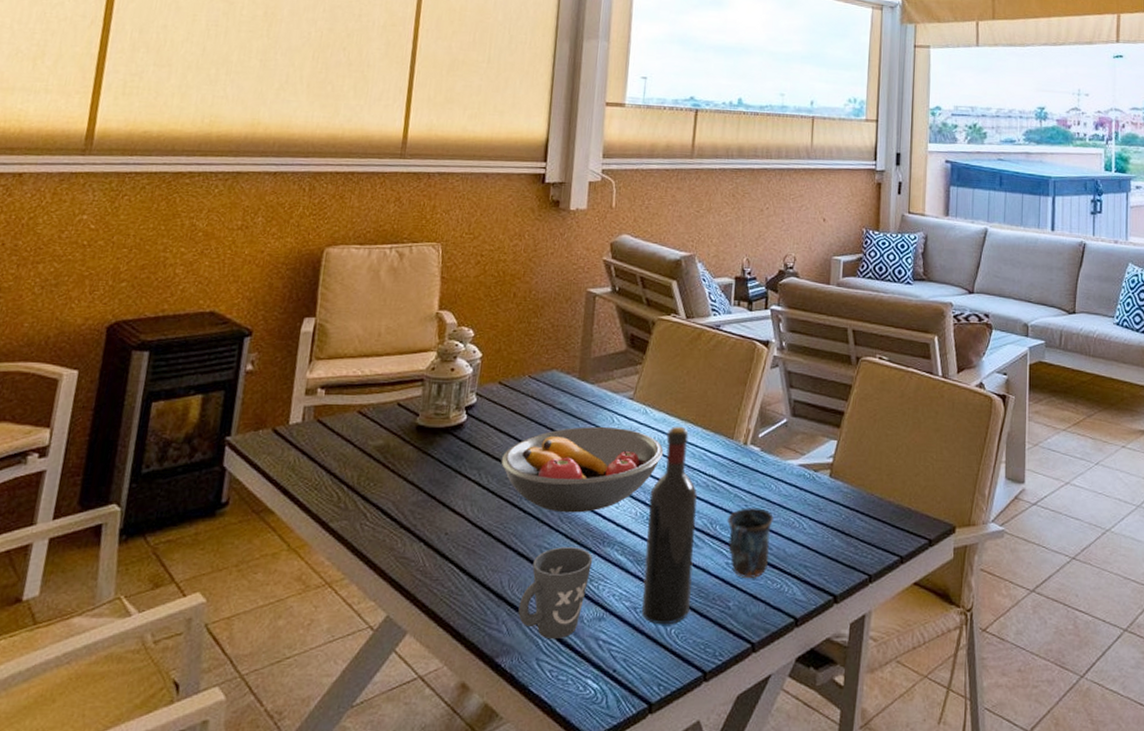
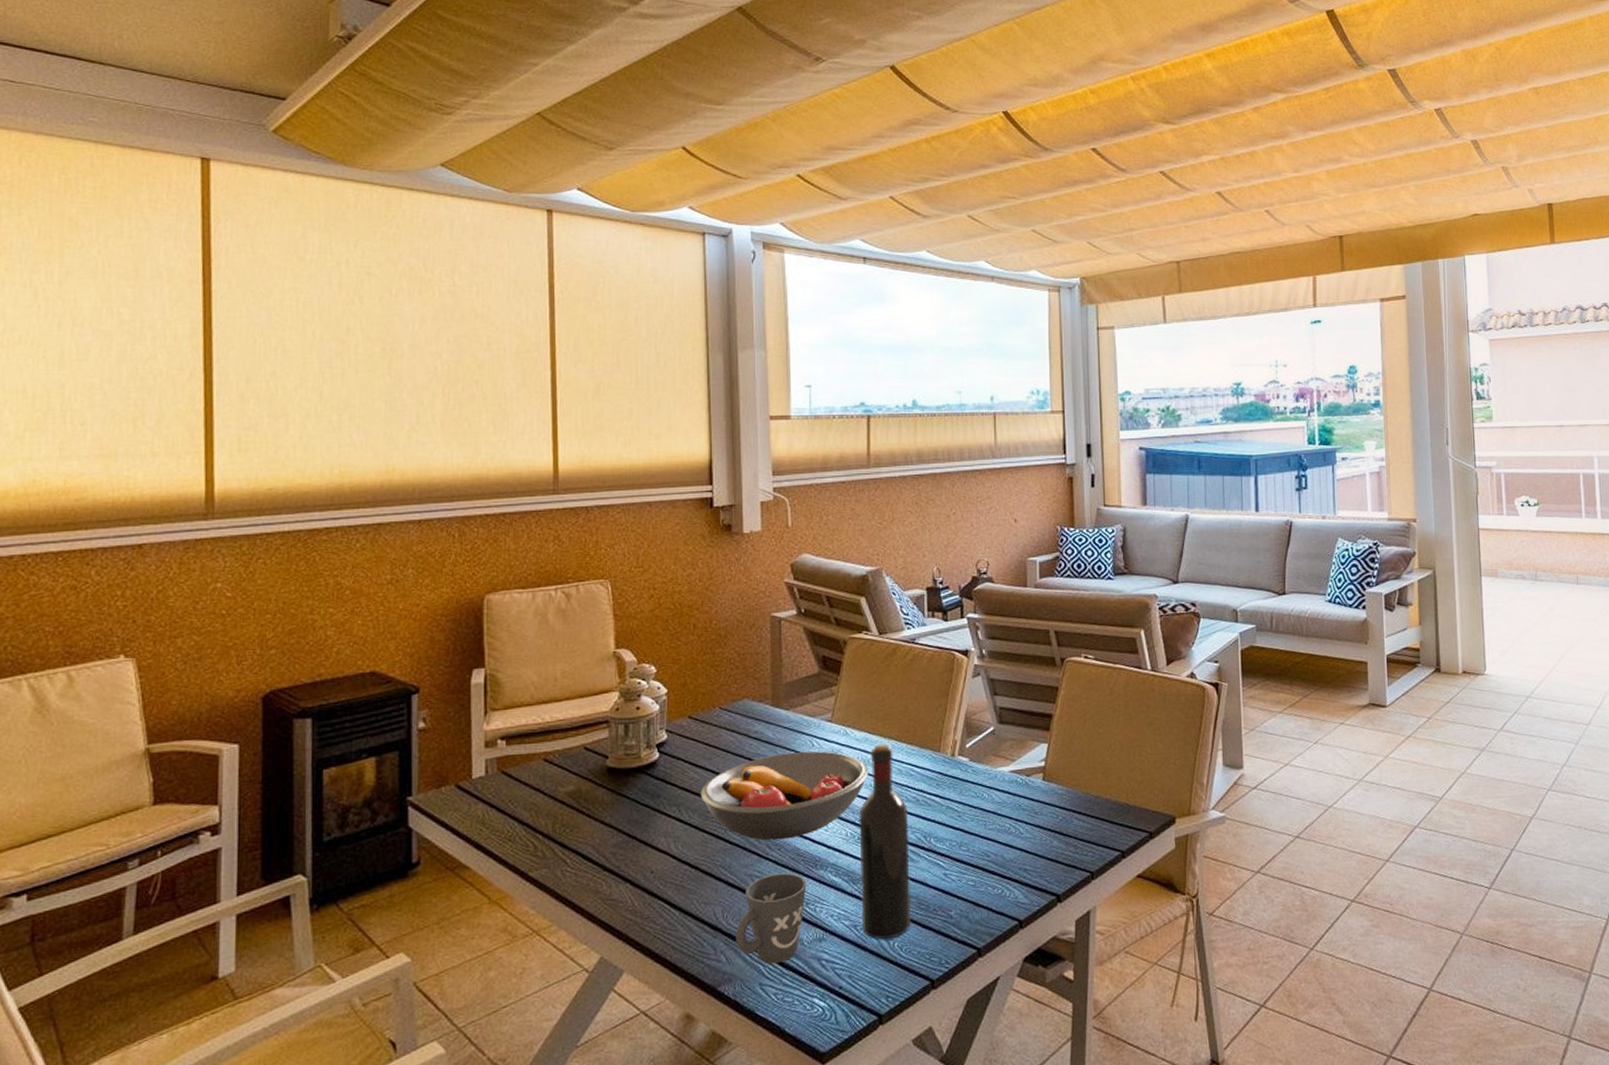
mug: present [726,506,773,578] -> none [940,816,988,887]

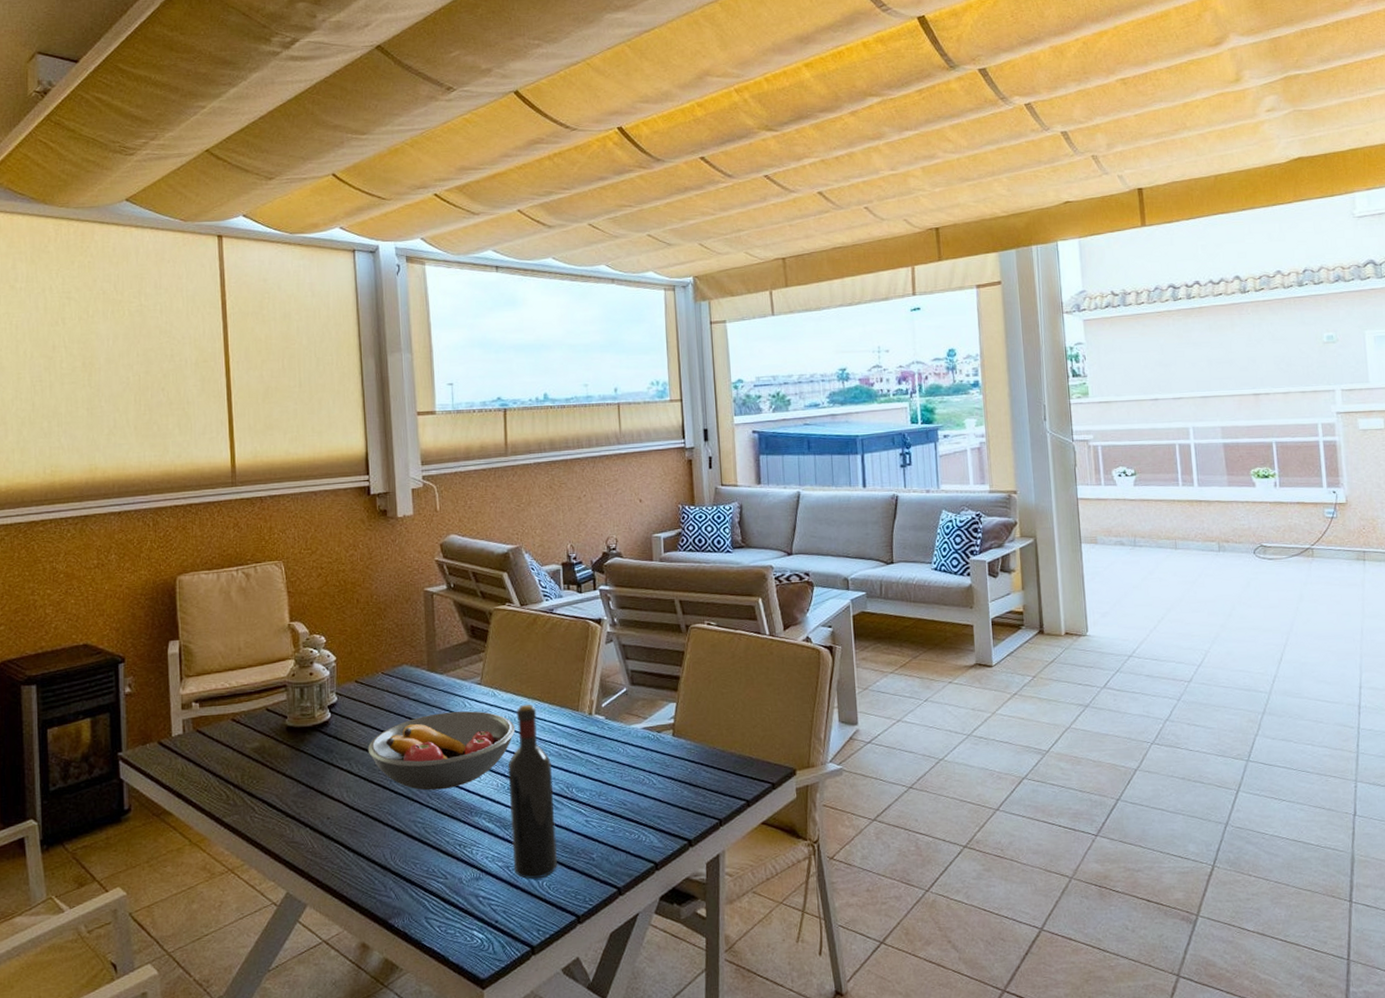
mug: present [736,873,807,964] -> none [403,819,464,900]

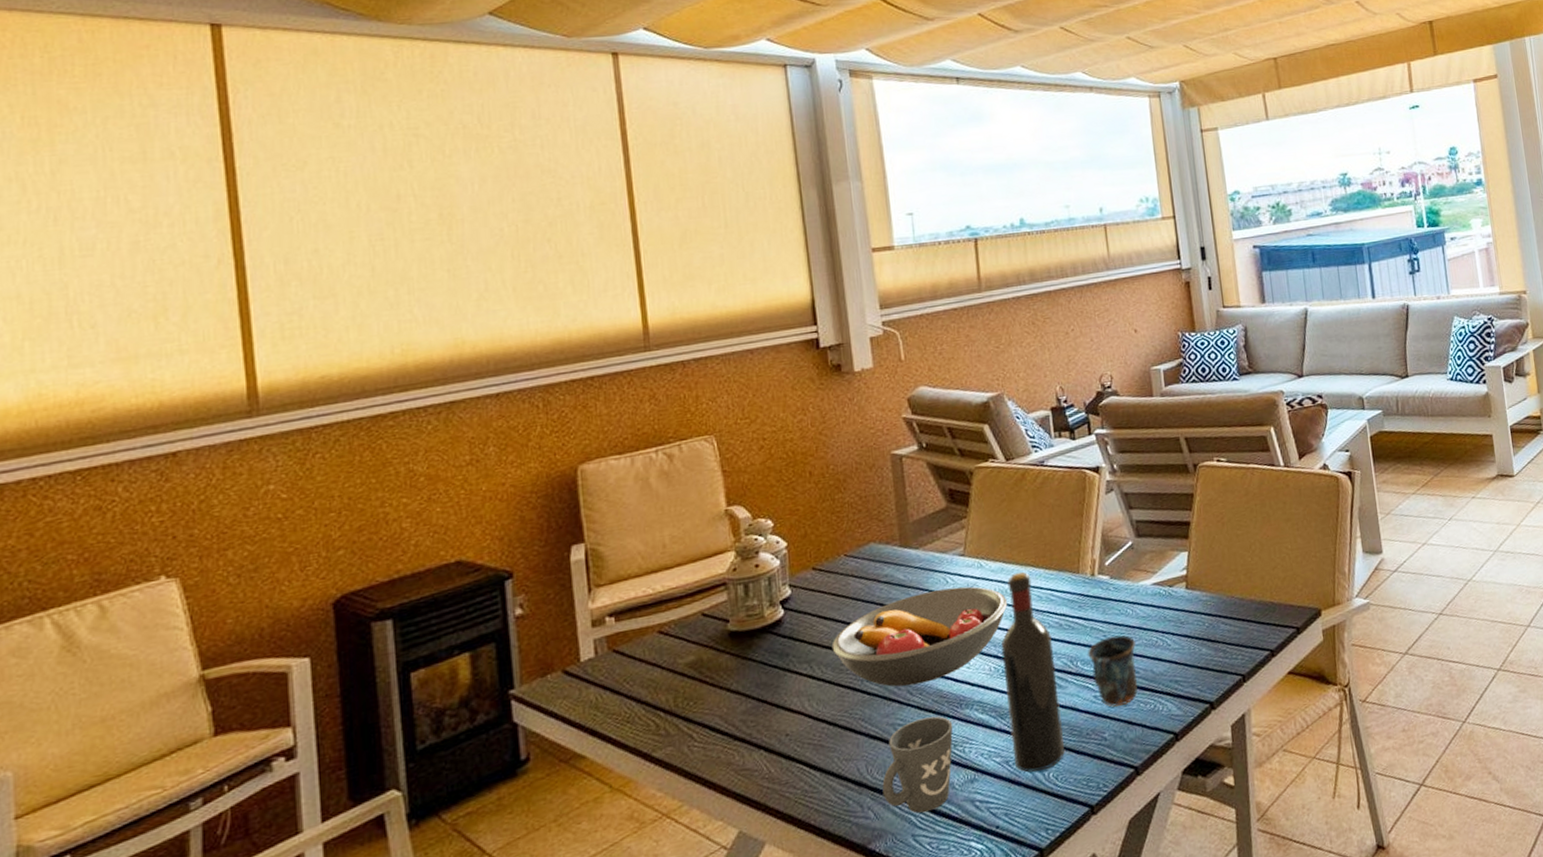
mug: none [403,819,464,900] -> present [882,716,953,813]
mug: none [581,769,624,832] -> present [1087,635,1138,707]

